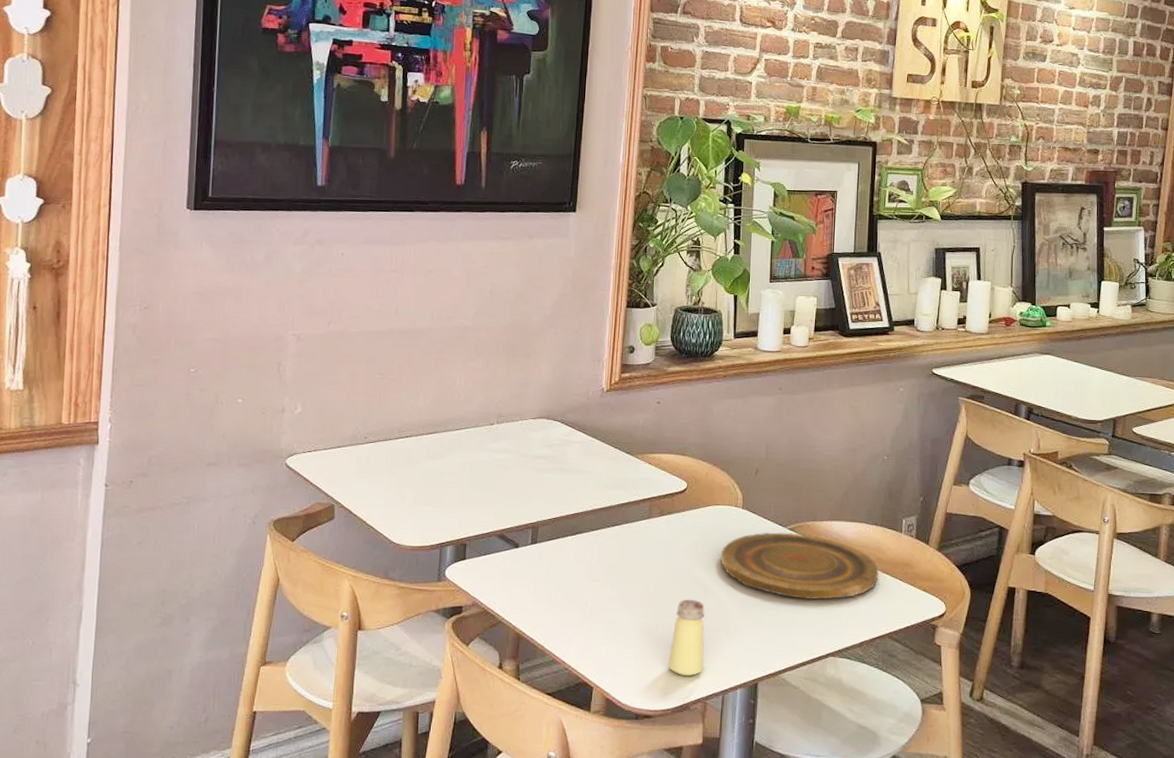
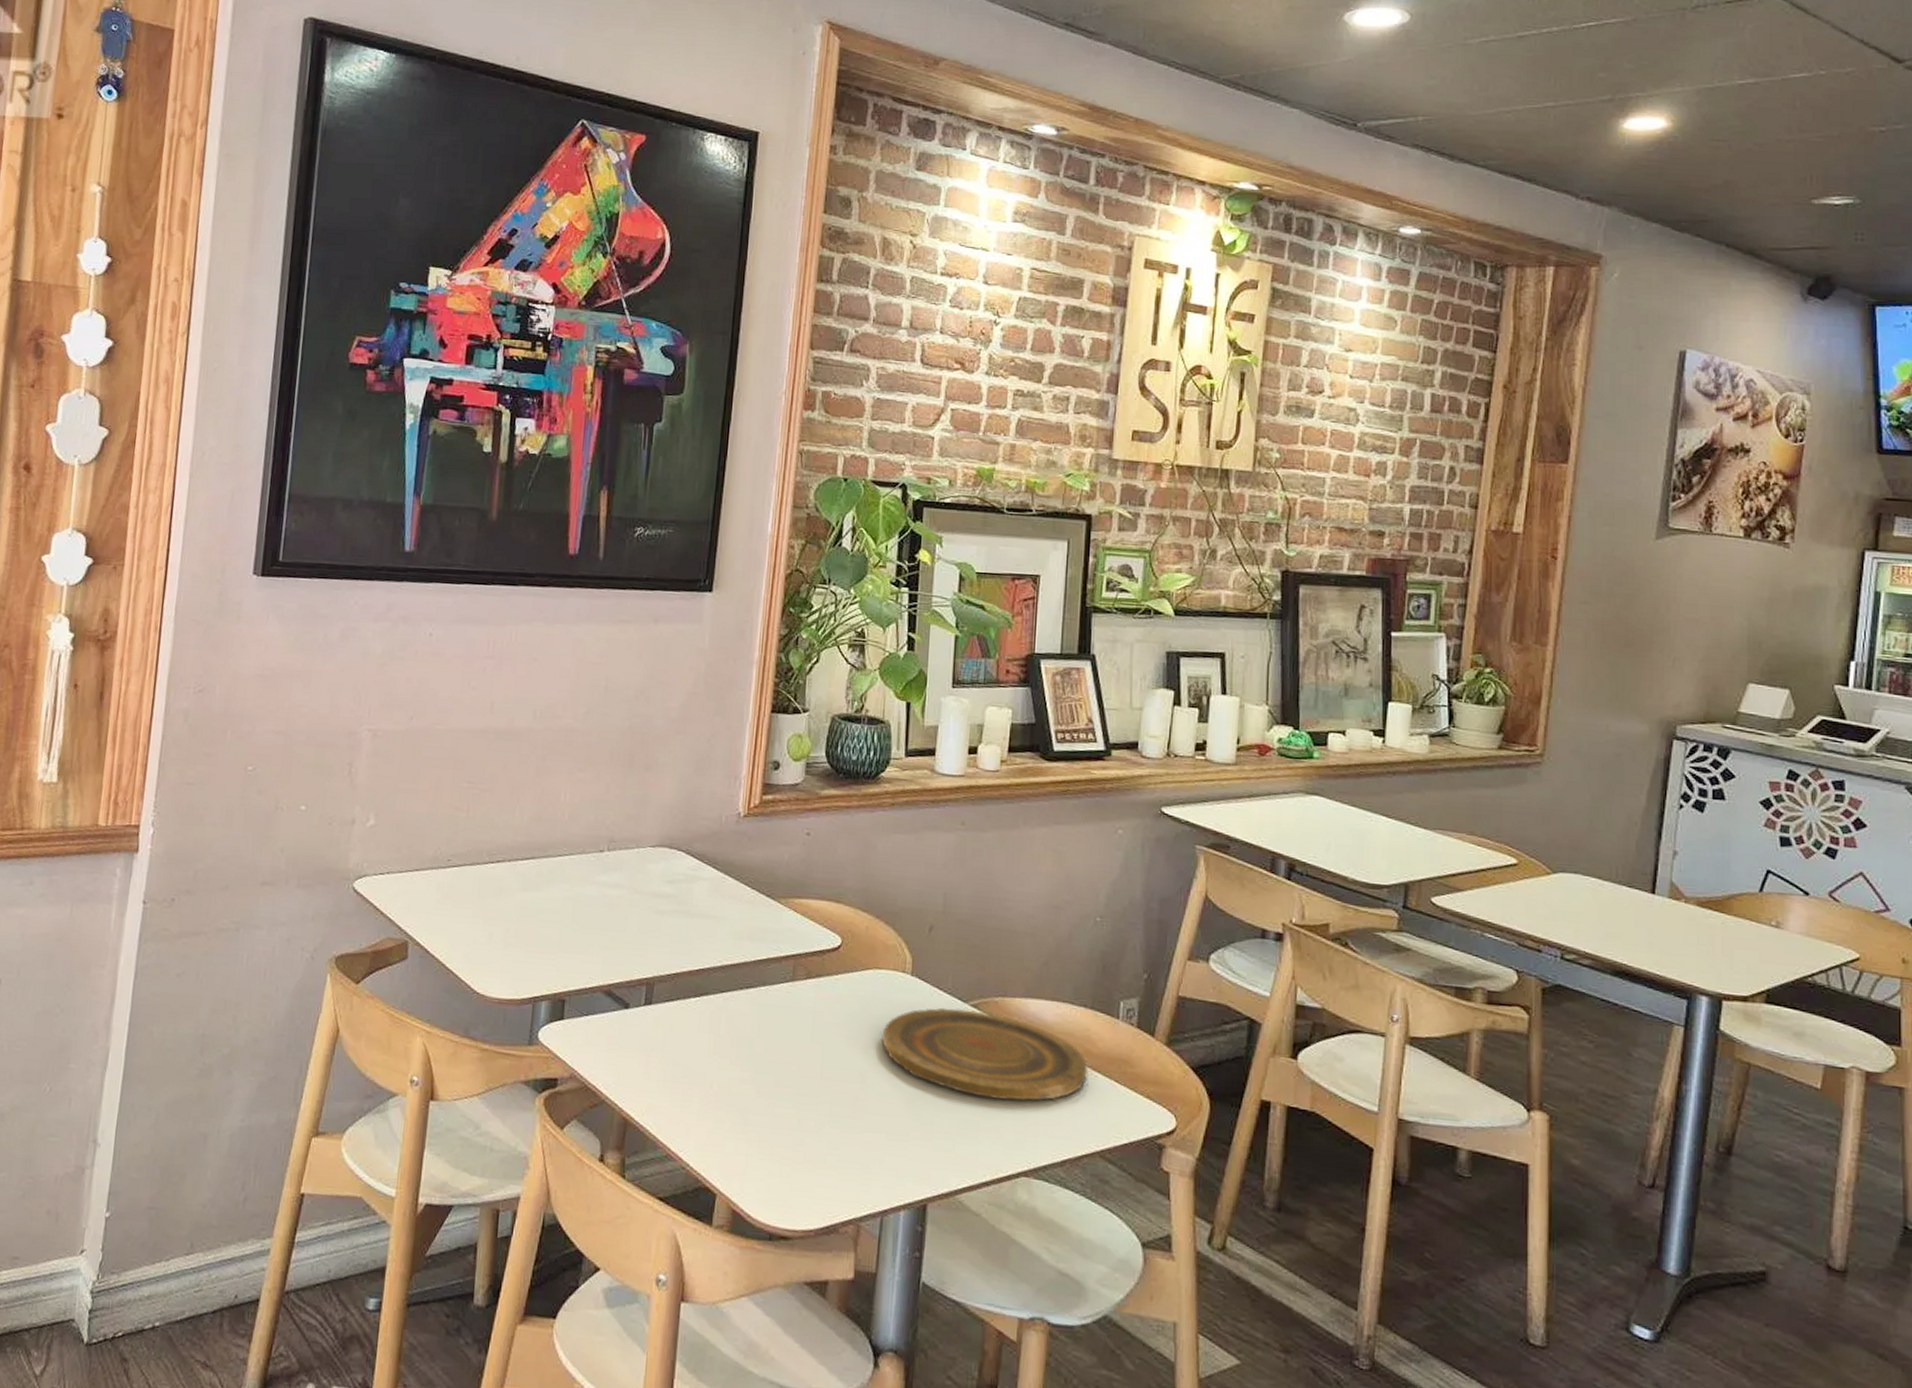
saltshaker: present [668,599,706,676] -> none [812,1088,862,1189]

